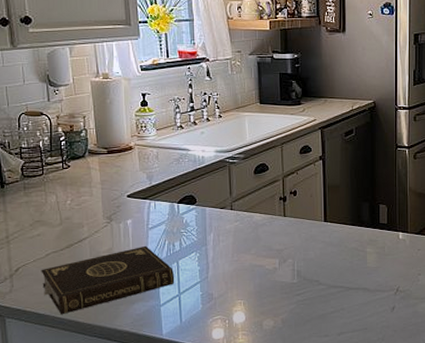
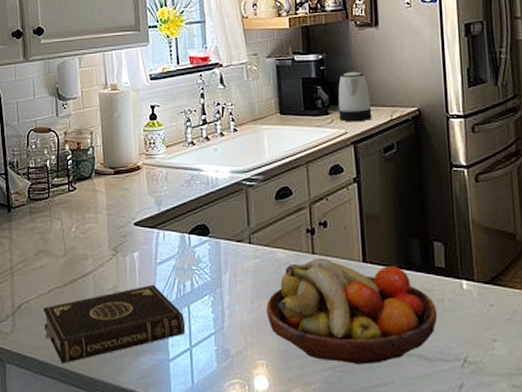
fruit bowl: none [245,219,380,298] -> present [266,258,438,365]
kettle: none [309,70,337,111] -> present [338,71,372,122]

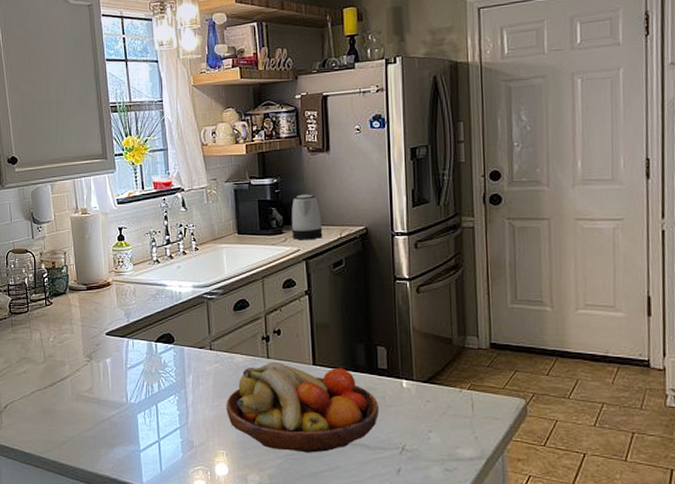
book: present [43,284,186,363] -> none [27,386,154,454]

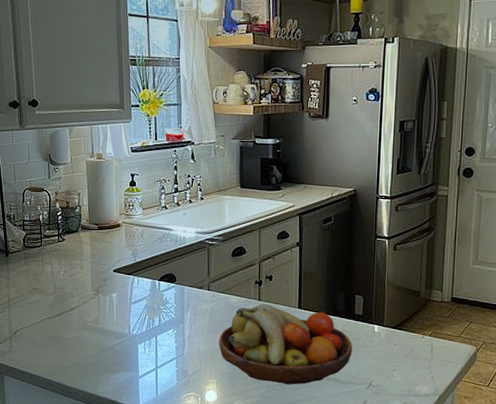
kettle: present [291,194,323,240] -> none [289,155,317,197]

